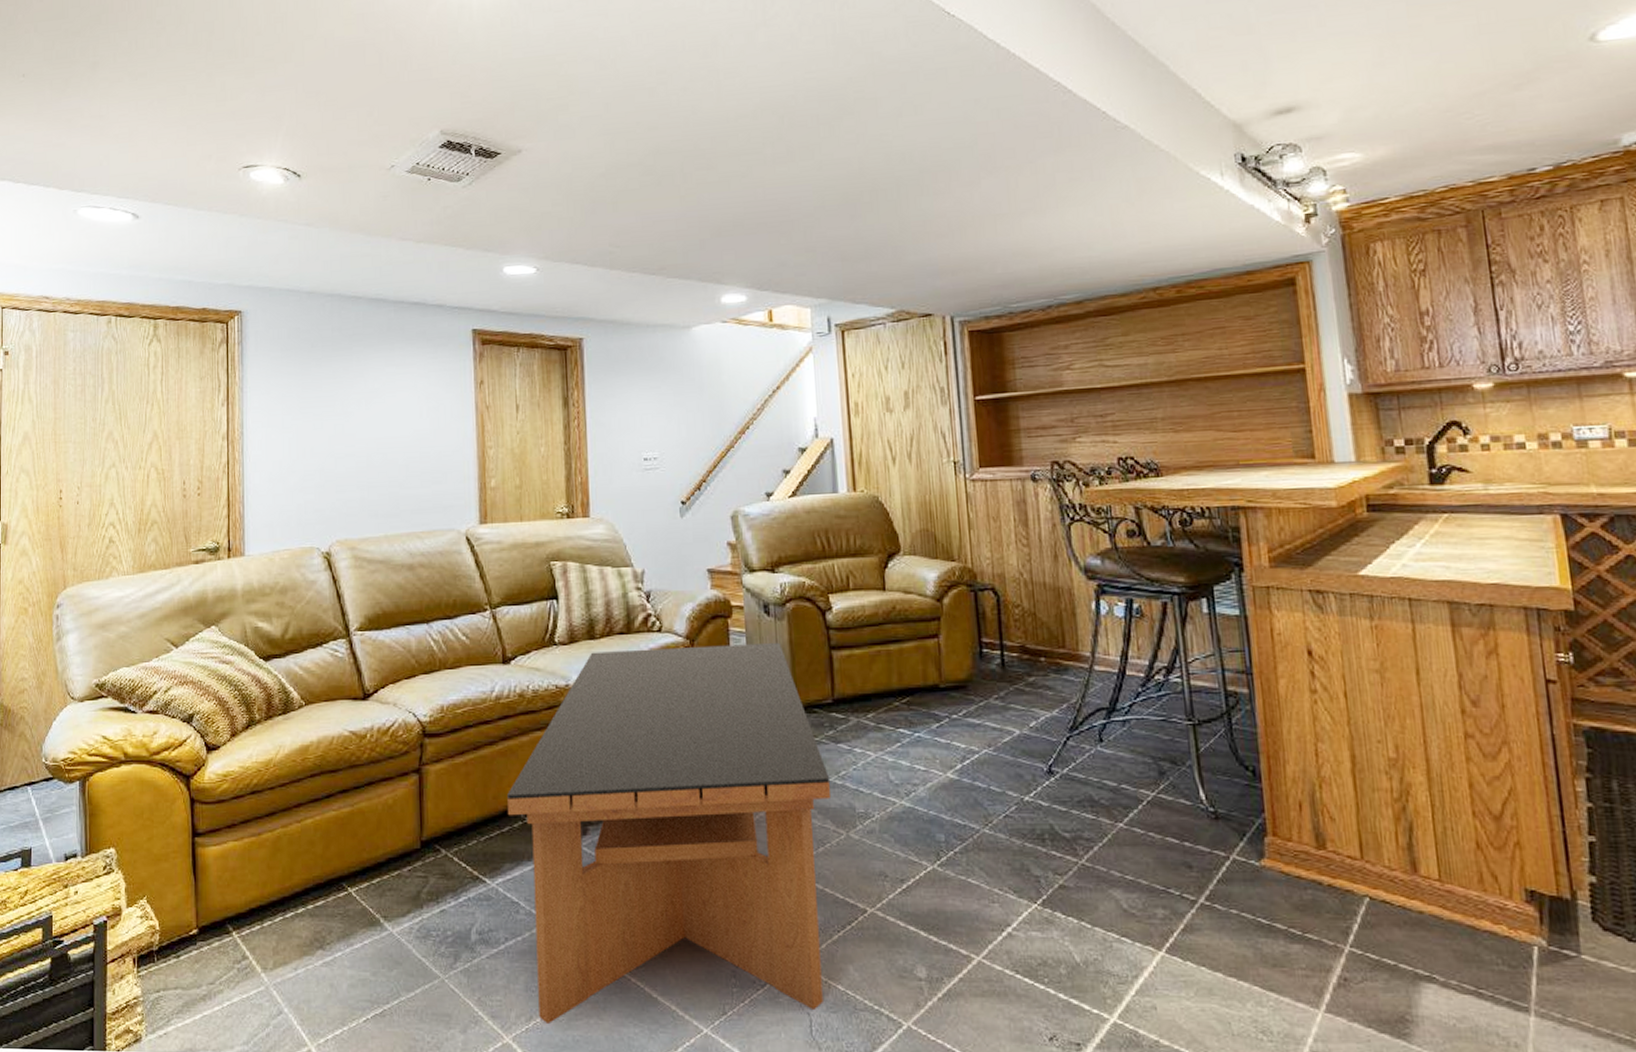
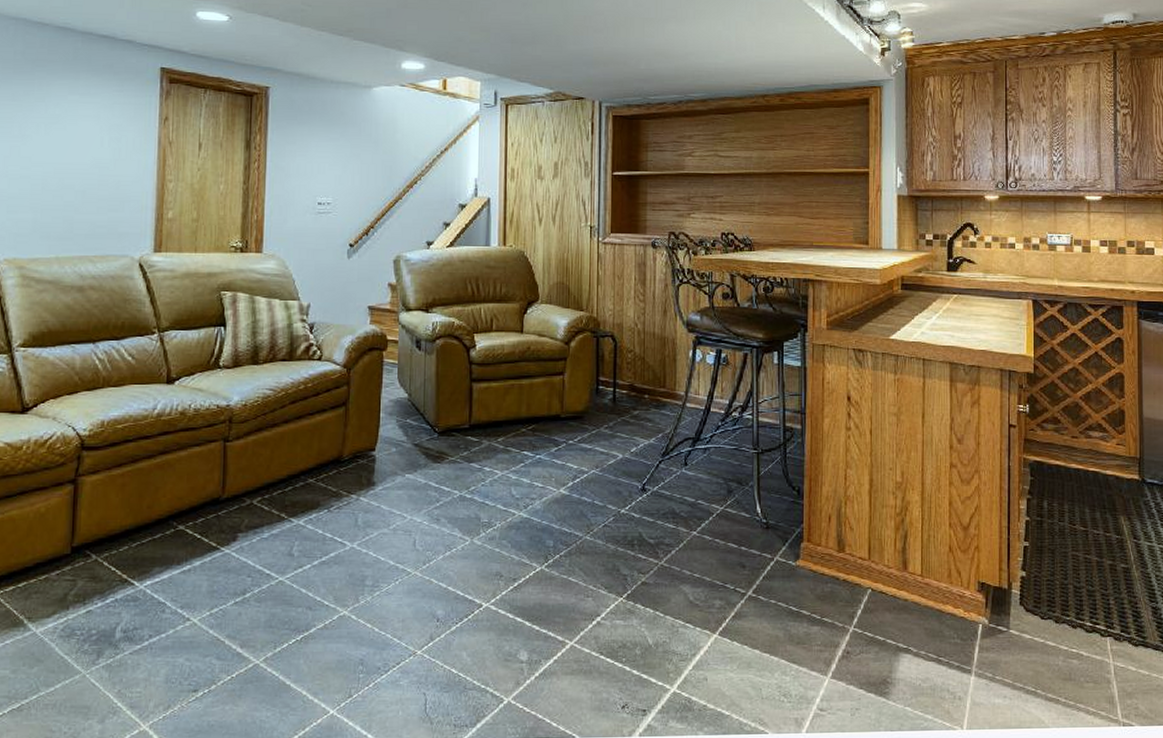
coffee table: present [507,642,830,1025] -> none [161,373,460,712]

